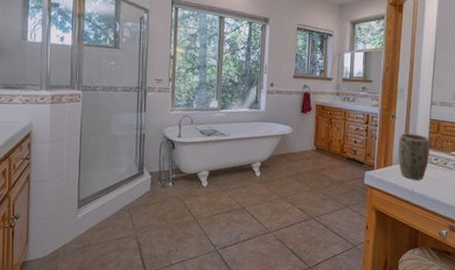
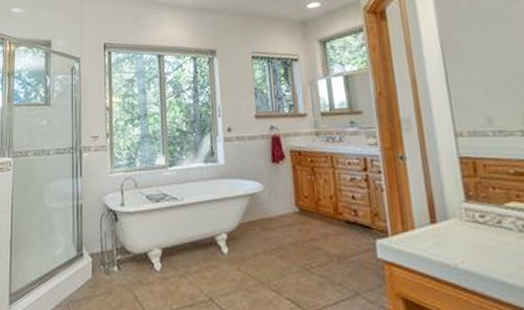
plant pot: present [398,133,430,180] -> none [417,180,472,250]

